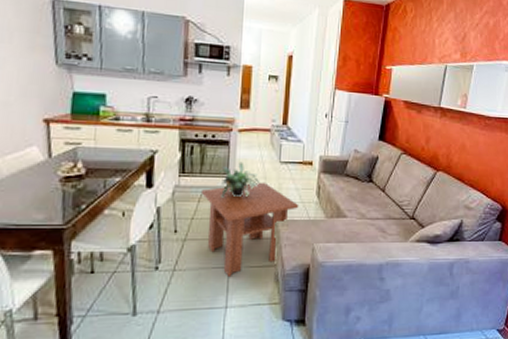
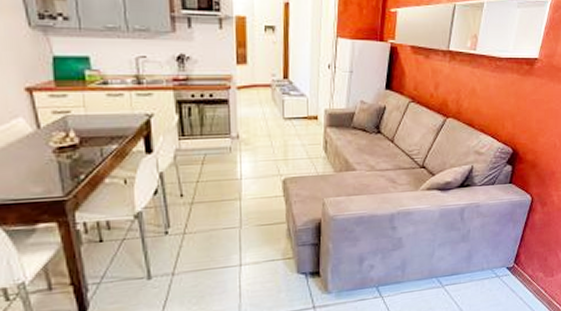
coffee table: present [202,182,299,276] -> none [205,140,307,236]
potted plant: present [219,161,260,199] -> none [221,120,265,160]

